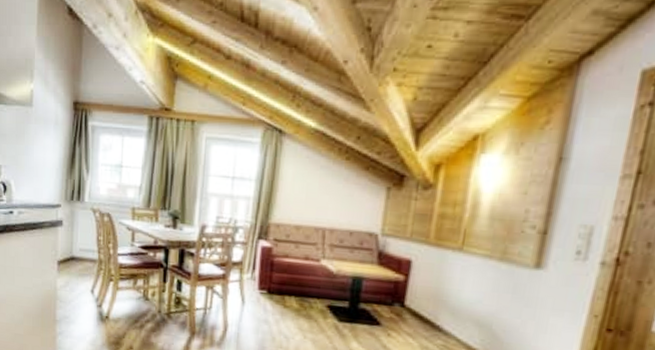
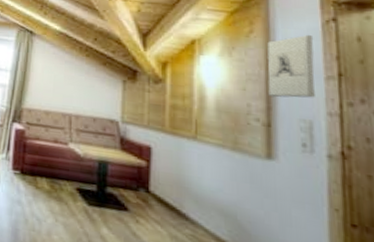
wall sculpture: none [552,123,621,202] -> present [267,34,315,98]

